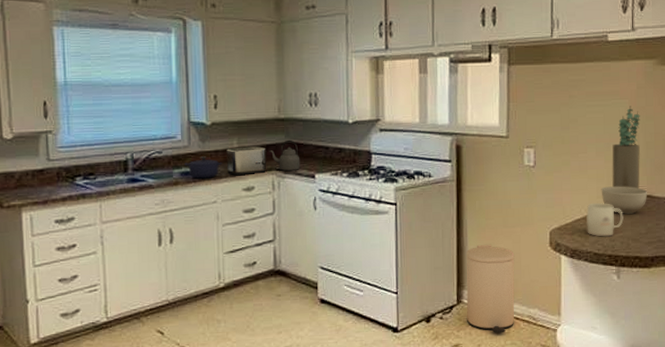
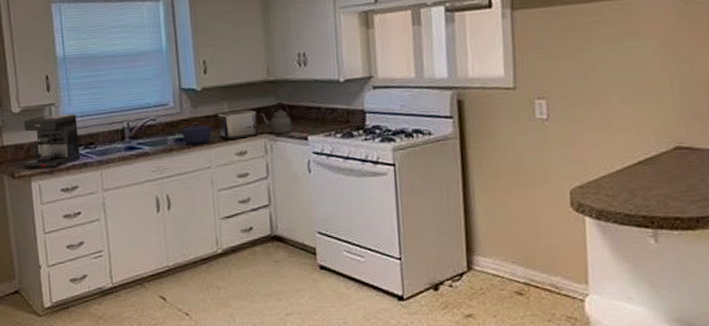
coffee maker: none [15,142,78,199] -> present [23,113,80,169]
pedal bin: present [466,244,515,334] -> none [475,205,534,304]
mug: present [586,203,624,237] -> none [612,157,659,196]
bowl: present [601,186,648,214] -> none [629,137,688,169]
vase: present [612,106,640,189] -> none [640,46,677,140]

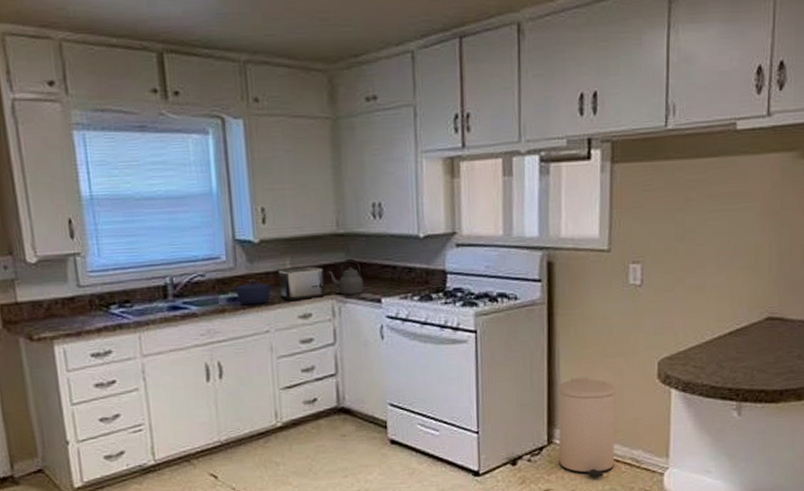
coffee maker: present [23,113,80,169] -> none [41,266,114,330]
pedal bin: none [475,205,534,304] -> present [558,376,616,478]

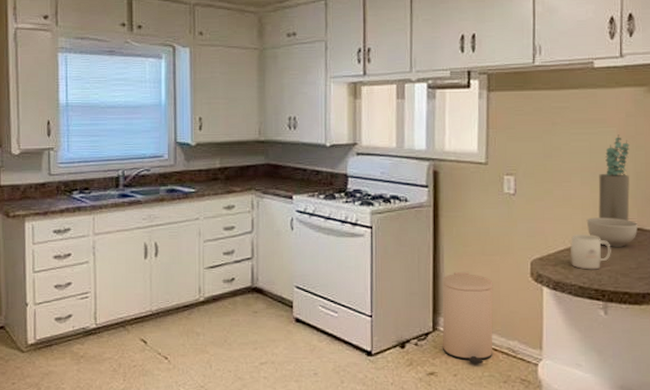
cooking pot: present [231,279,274,305] -> none [170,175,205,196]
toaster: present [278,267,326,301] -> none [209,167,247,195]
kettle: present [327,258,364,296] -> none [249,161,279,192]
mug: none [702,328,748,367] -> present [570,235,611,270]
bowl: none [721,307,779,341] -> present [586,217,639,247]
vase: none [736,210,773,310] -> present [598,134,630,221]

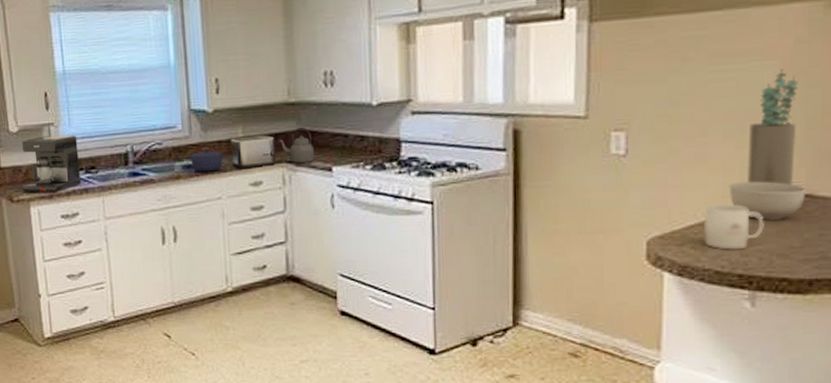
coffee maker: none [20,159,74,210] -> present [21,134,81,193]
cooking pot: none [170,175,205,196] -> present [186,147,227,172]
toaster: none [209,167,247,195] -> present [231,135,276,169]
kettle: none [249,161,279,192] -> present [278,127,315,164]
pedal bin: present [442,271,494,364] -> none [525,254,594,366]

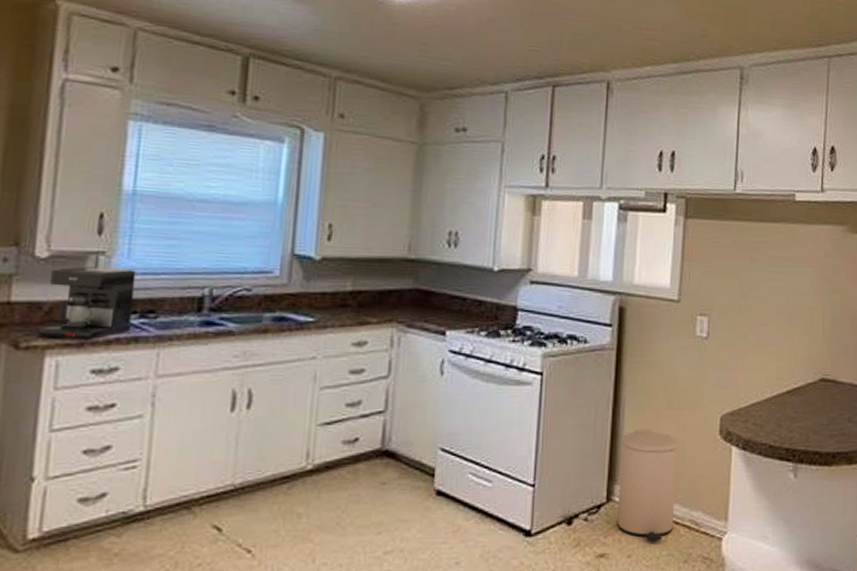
cooking pot: present [186,147,227,172] -> none [279,299,330,327]
toaster: present [231,135,276,169] -> none [335,290,388,327]
kettle: present [278,127,315,164] -> none [391,285,430,325]
pedal bin: none [525,254,594,366] -> present [617,428,678,542]
mug: present [703,204,764,250] -> none [761,386,804,426]
bowl: present [728,181,807,220] -> none [780,367,832,400]
vase: present [747,69,798,185] -> none [793,275,826,371]

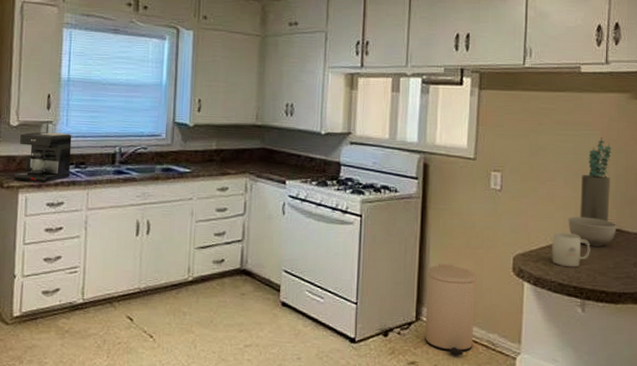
mug: none [761,386,804,426] -> present [551,232,591,268]
bowl: none [780,367,832,400] -> present [568,216,617,247]
vase: none [793,275,826,371] -> present [580,137,612,221]

